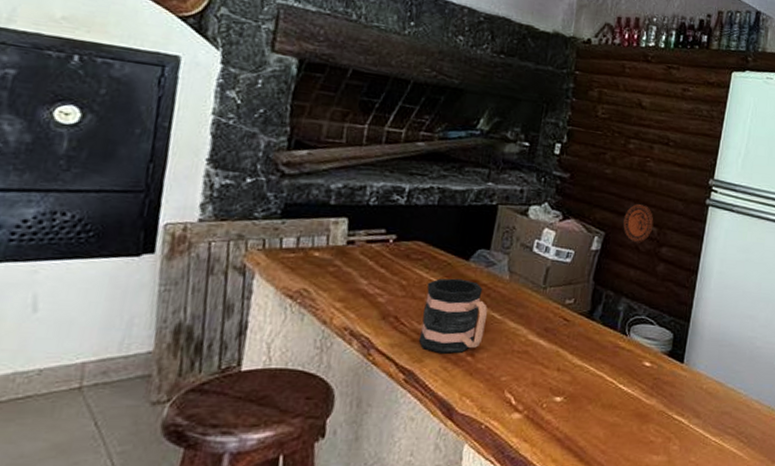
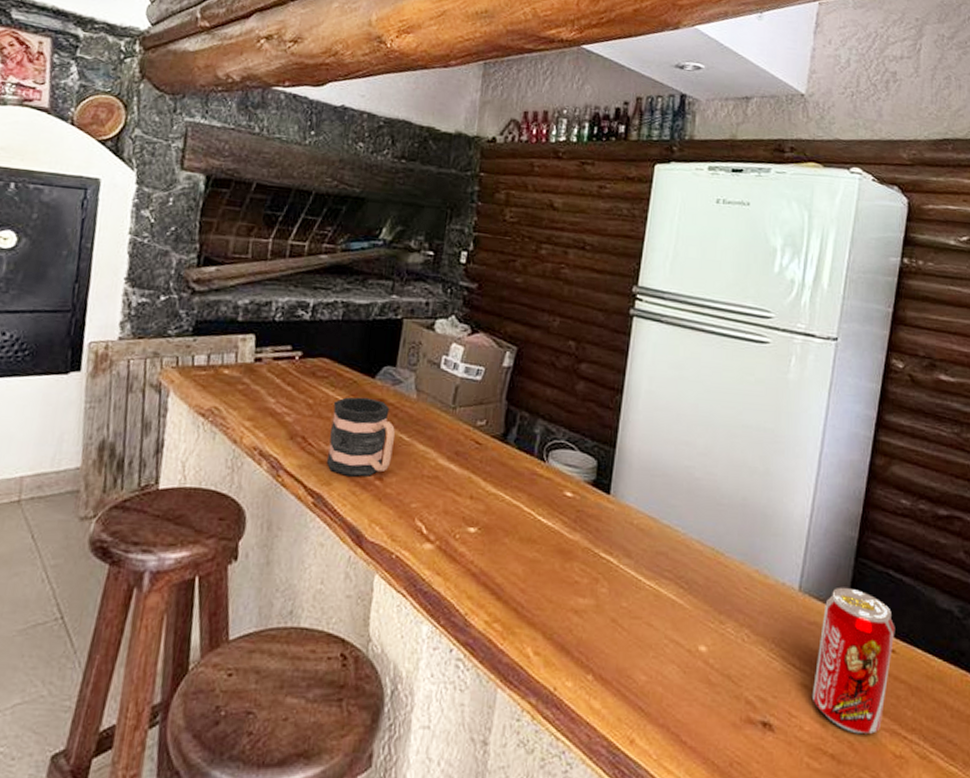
decorative plate: present [622,203,654,243] -> none [536,314,571,359]

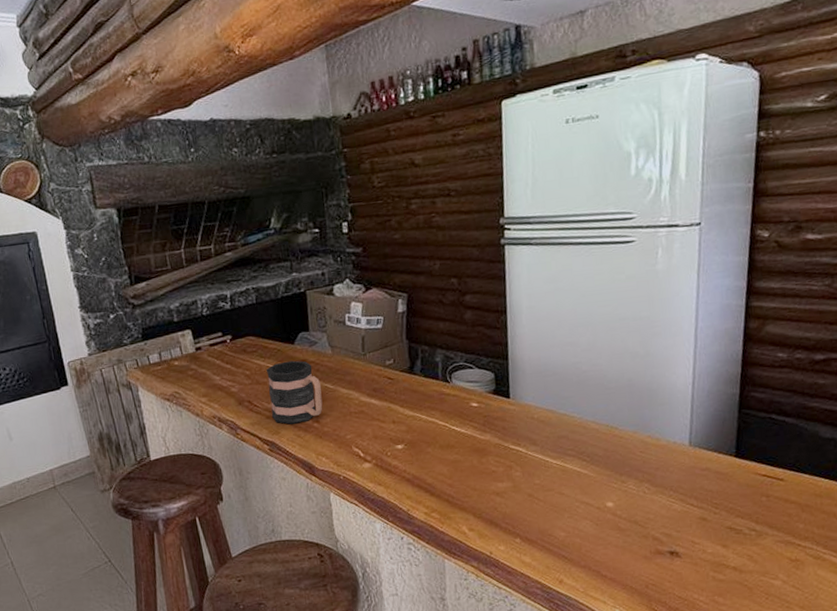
beverage can: present [811,587,895,735] -> none [710,435,782,549]

